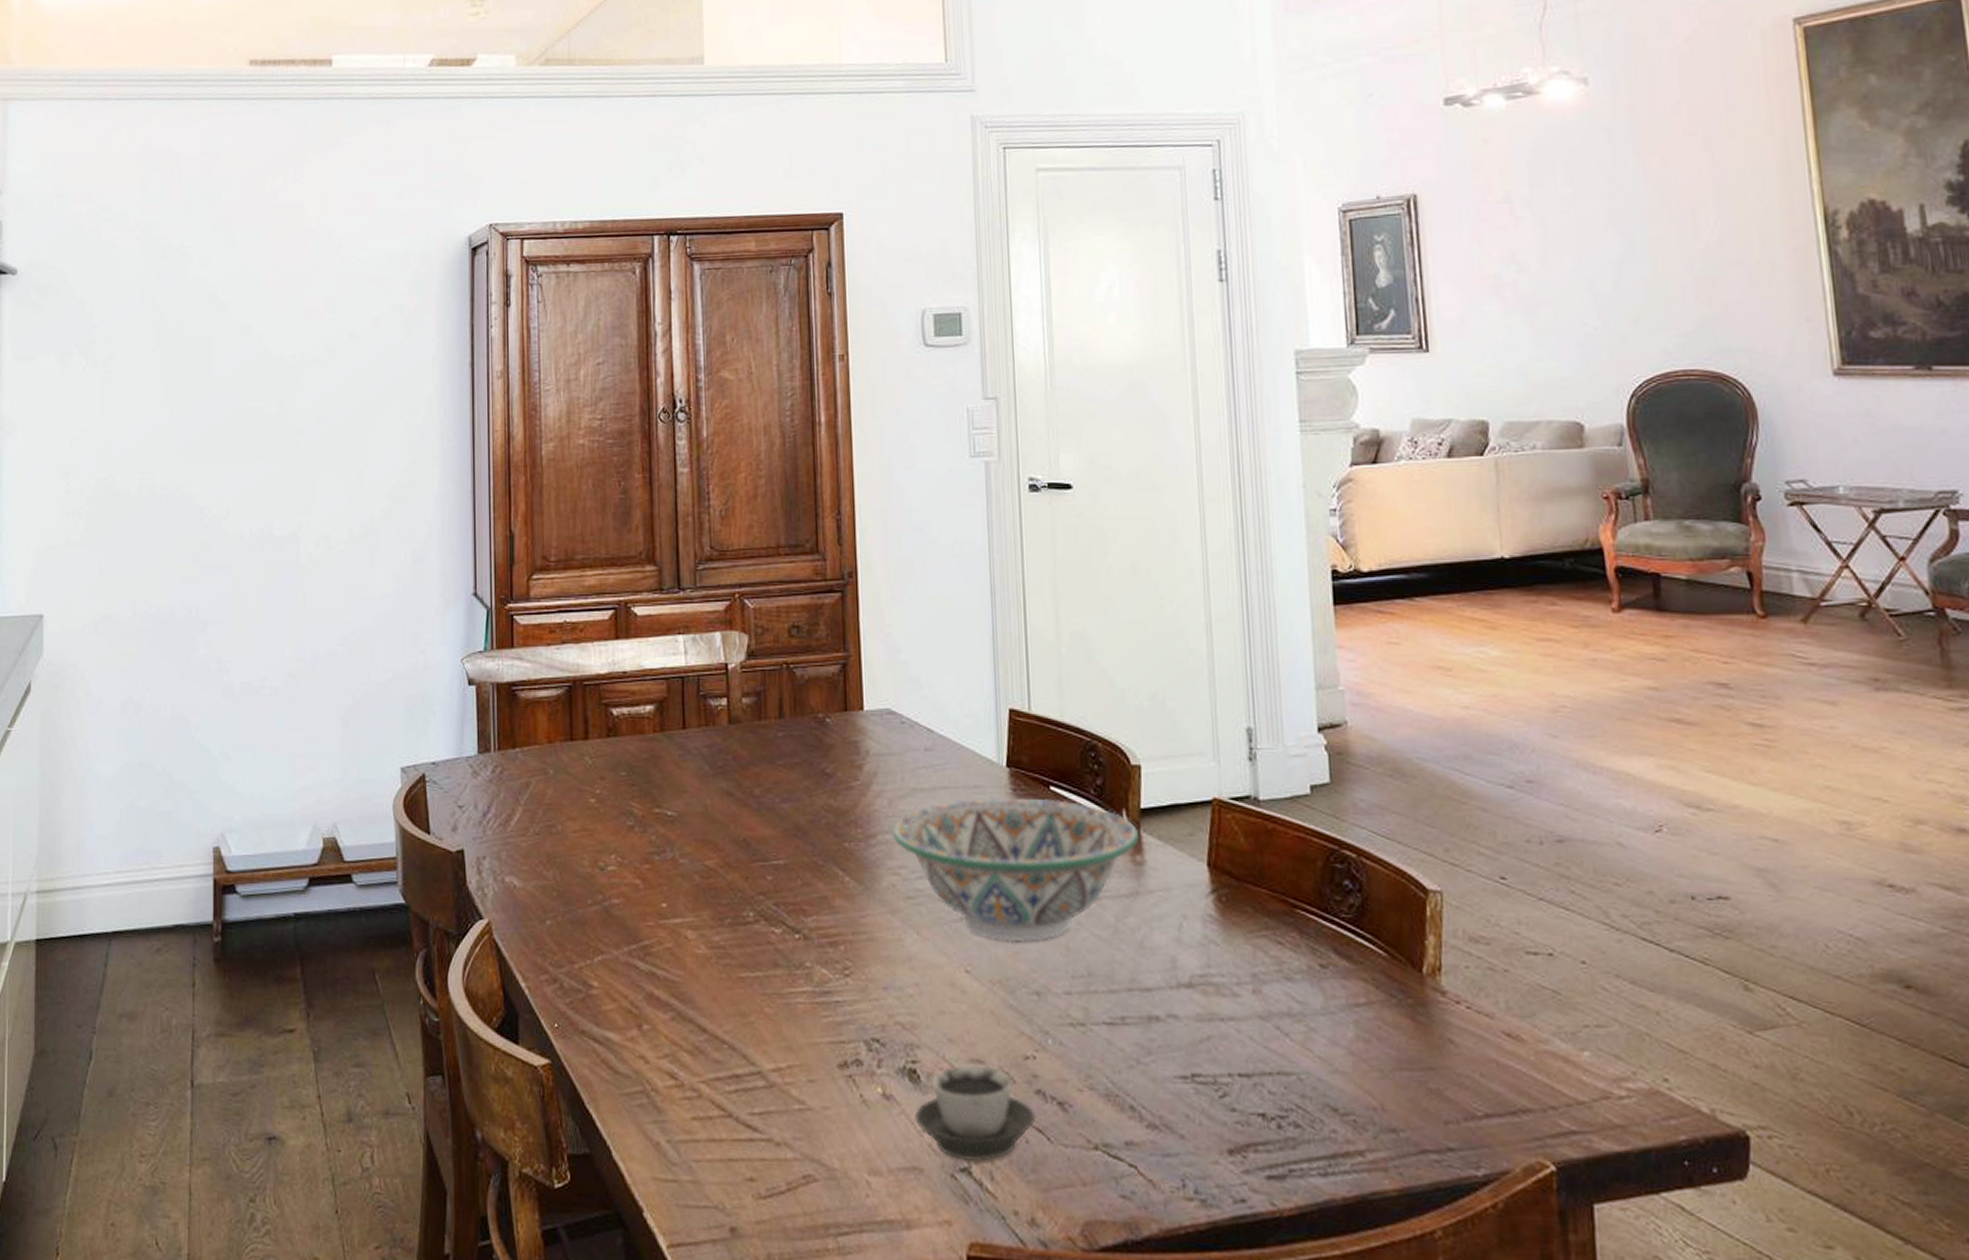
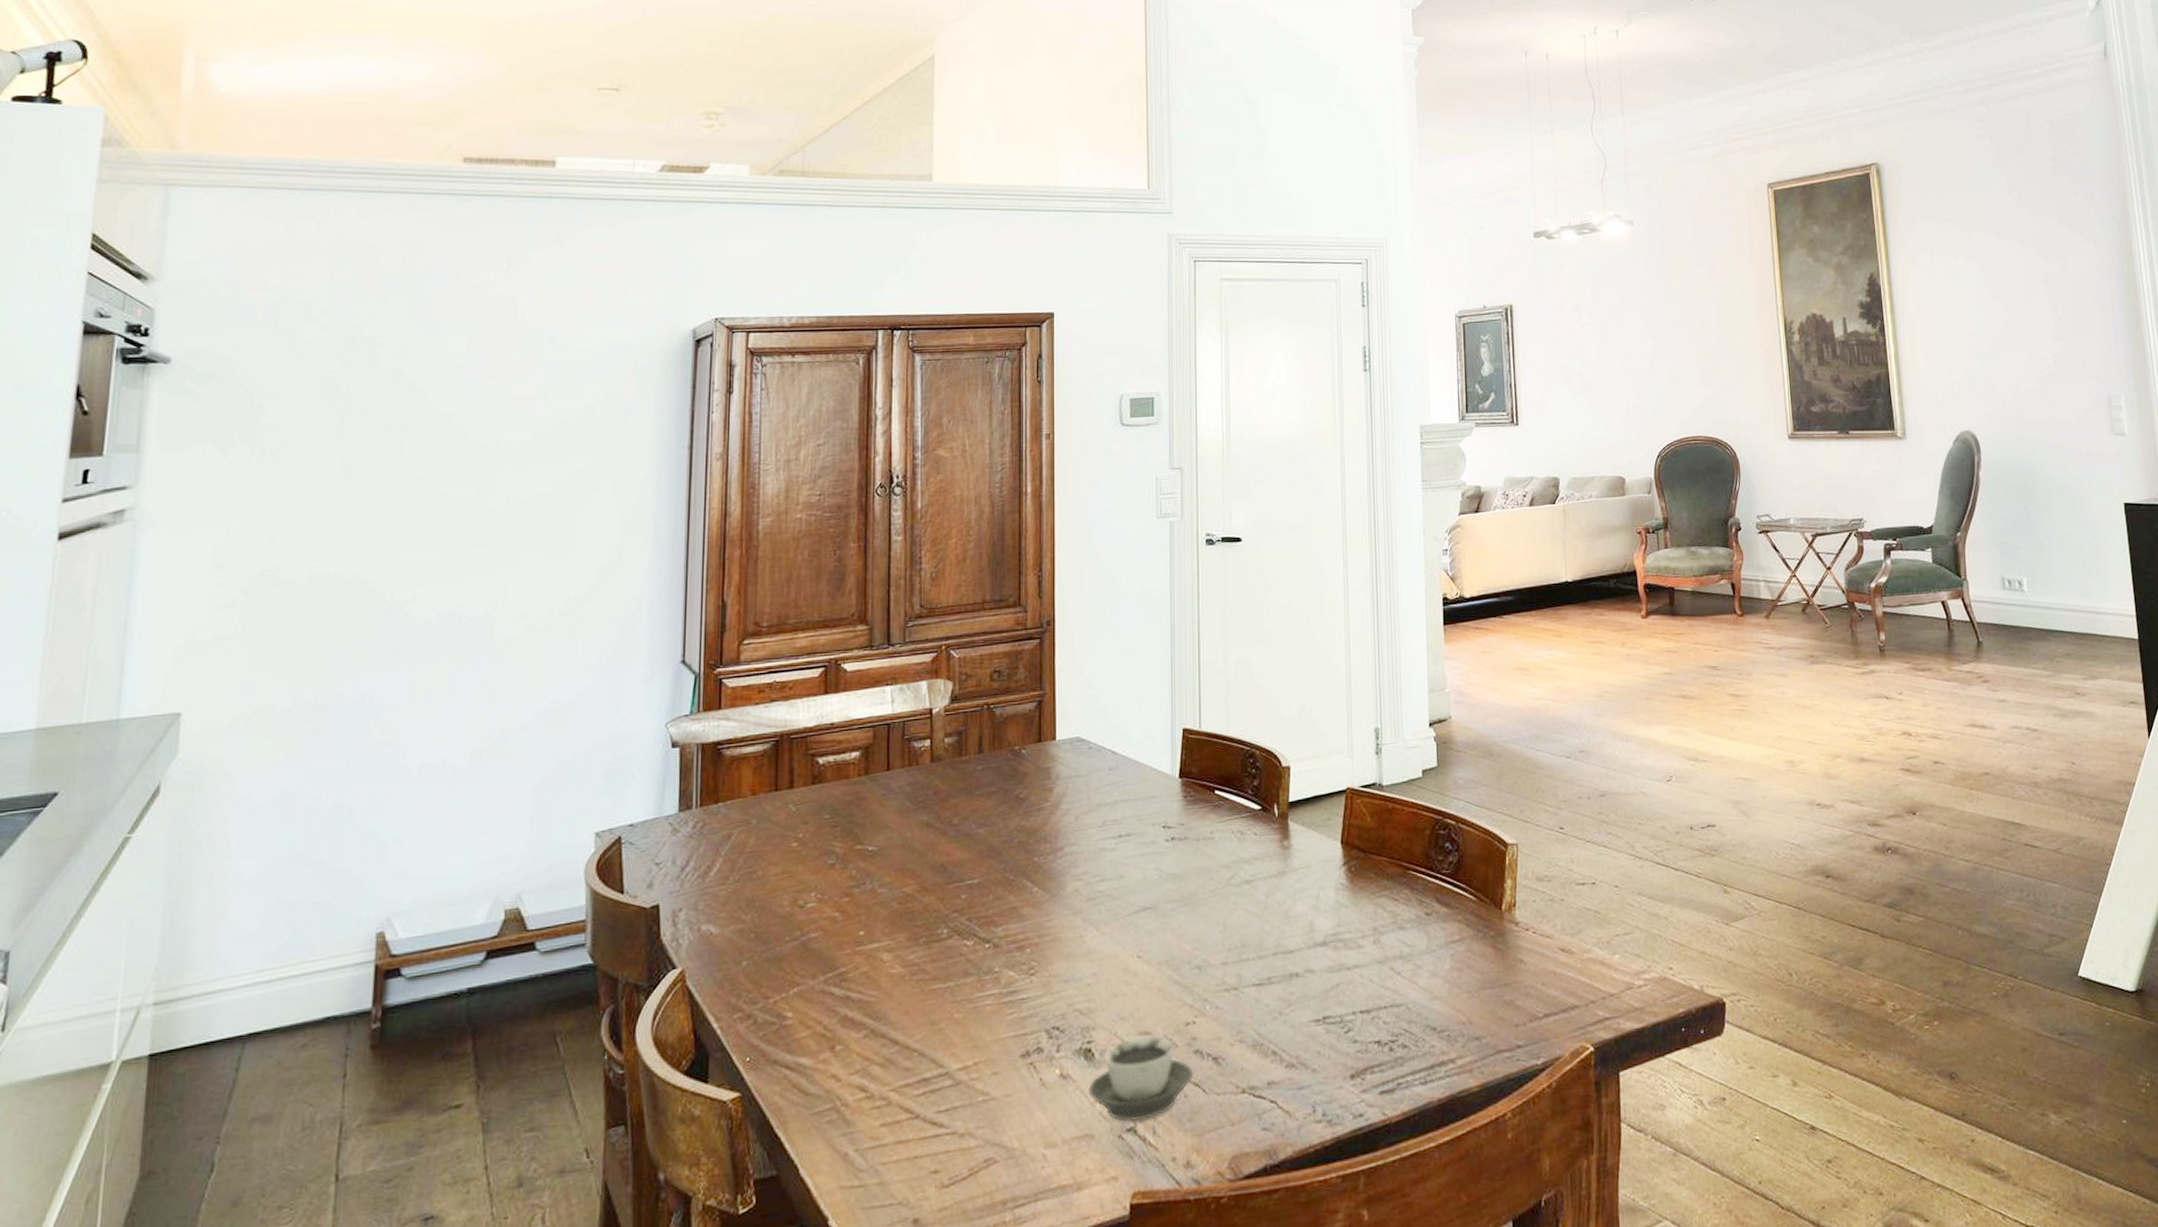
decorative bowl: present [892,797,1140,943] -> none [1077,801,1287,927]

